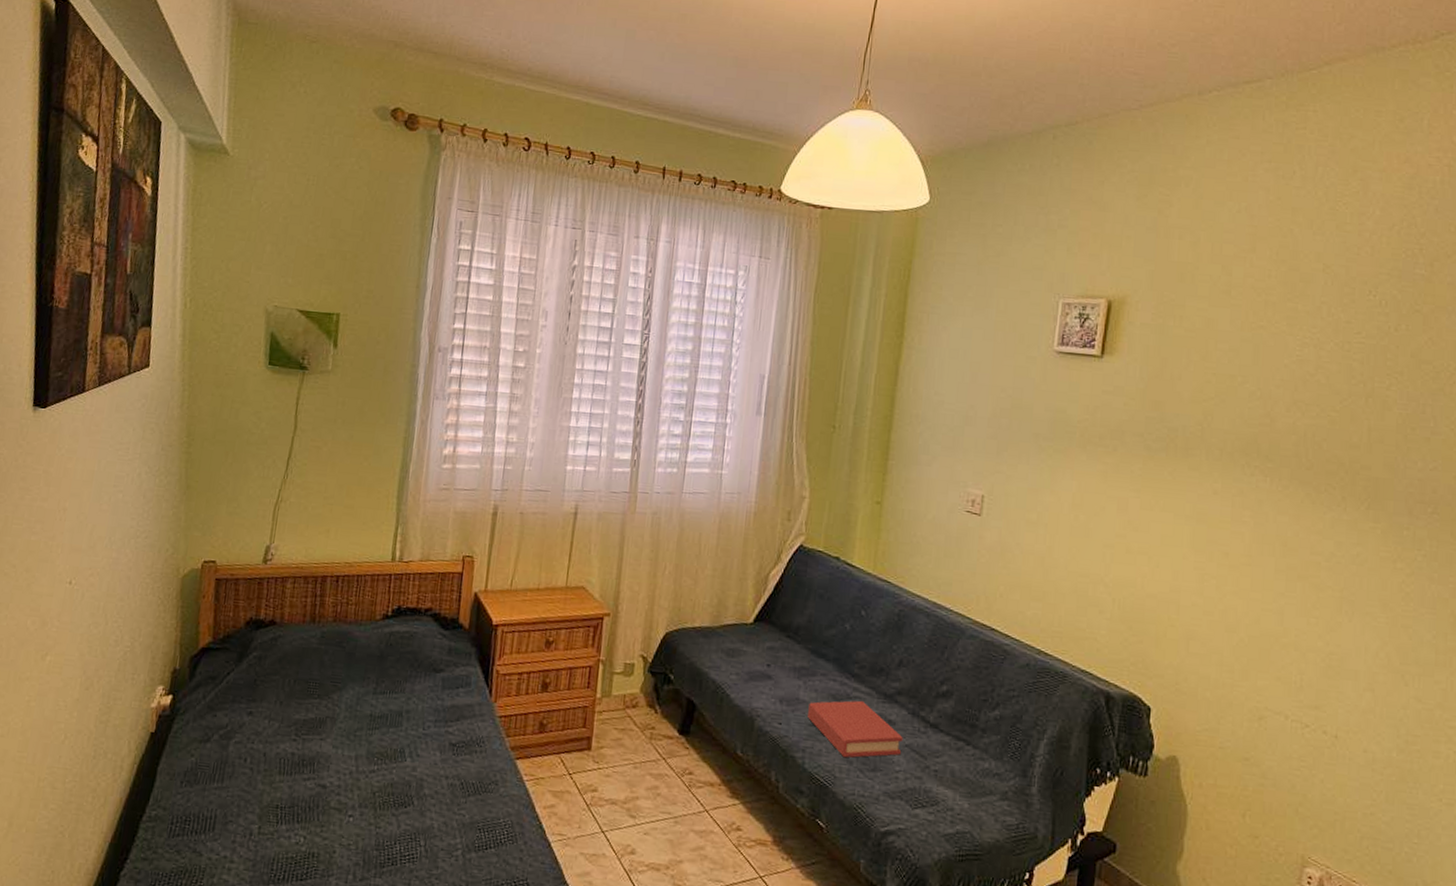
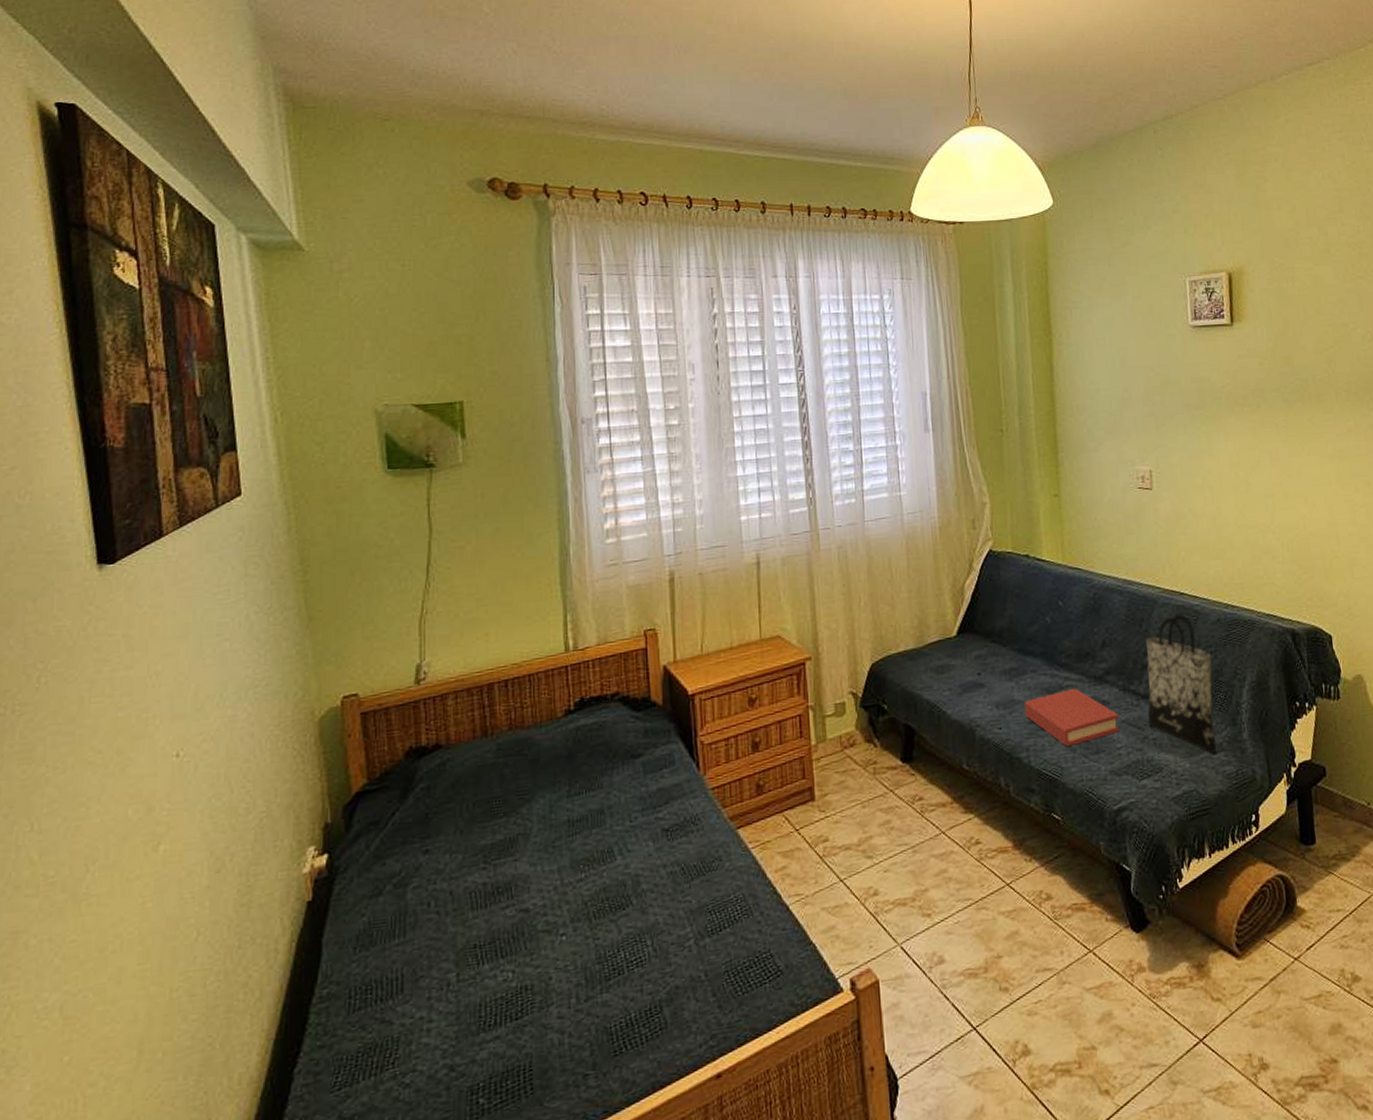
tote bag: none [932,650,1012,801] -> present [1146,614,1217,754]

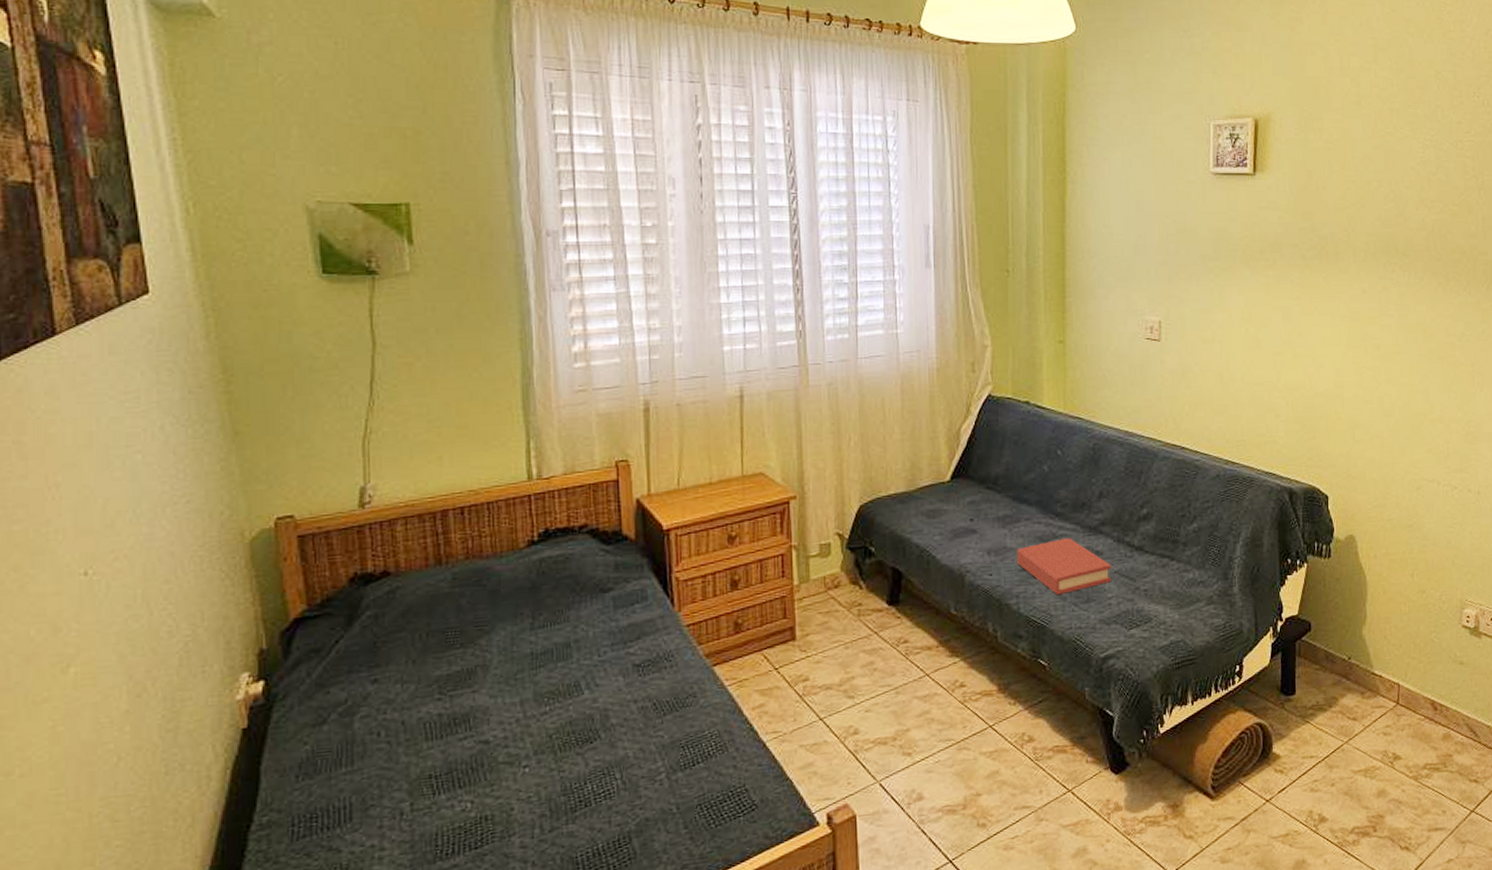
tote bag: present [1146,614,1217,754] -> none [1140,469,1208,606]

